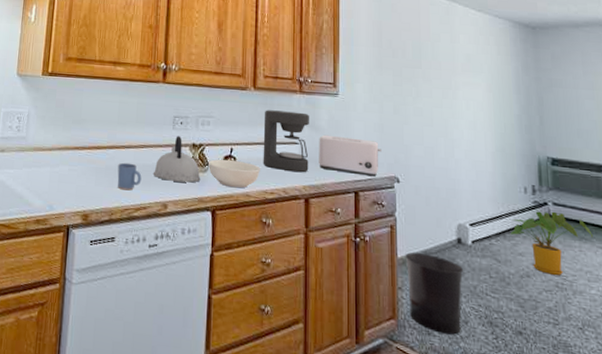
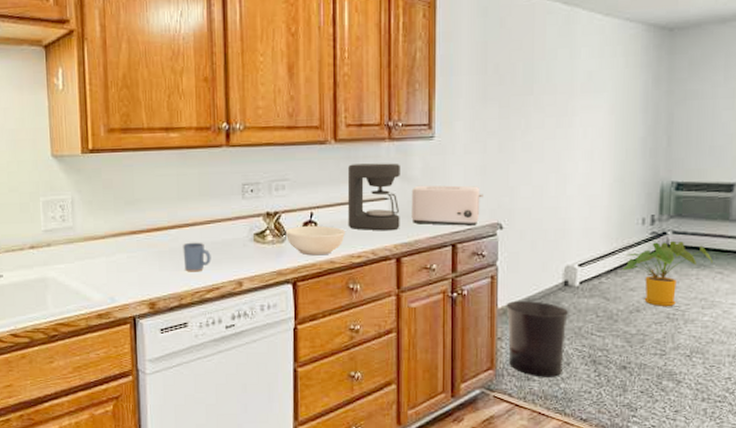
kettle: present [154,136,201,183] -> none [224,206,278,256]

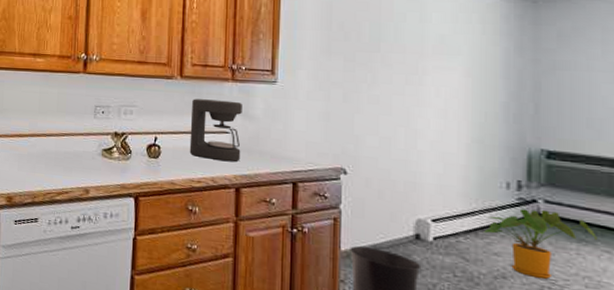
mug: present [183,242,211,272] -> none [39,149,63,176]
bowl: present [286,225,345,256] -> none [131,147,186,177]
toaster: present [411,185,483,226] -> none [252,124,326,168]

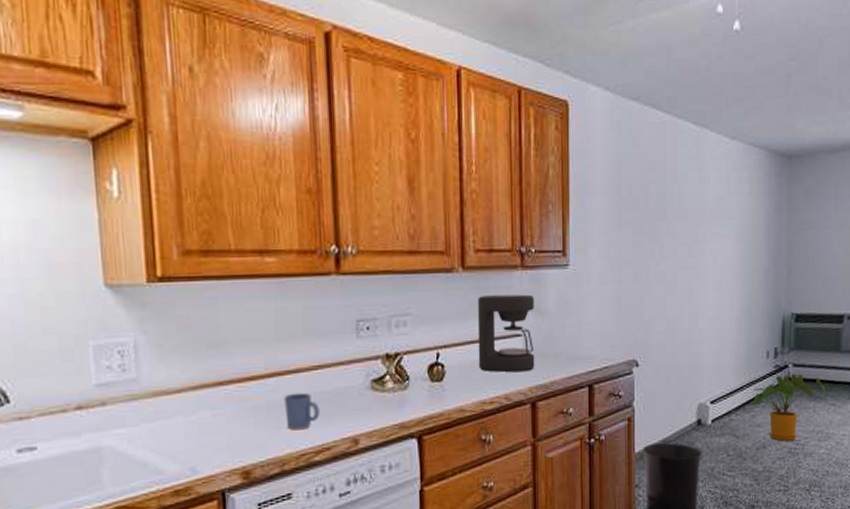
mug: none [39,149,63,176] -> present [284,392,320,430]

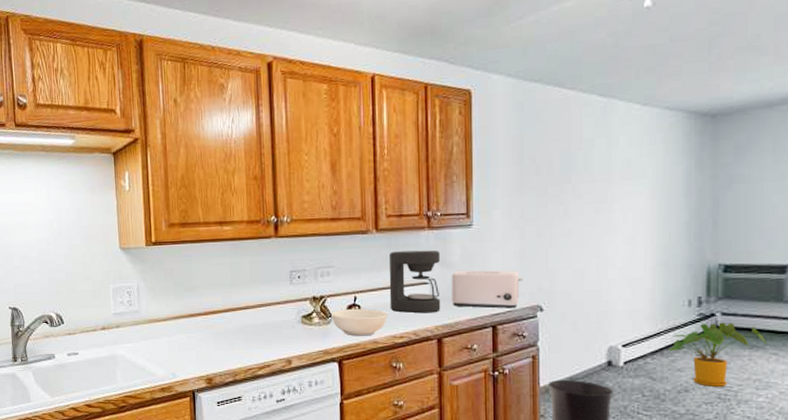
mug: present [284,392,320,430] -> none [236,324,263,351]
bowl: none [409,368,476,404] -> present [331,308,387,336]
toaster: none [546,319,619,364] -> present [451,270,523,309]

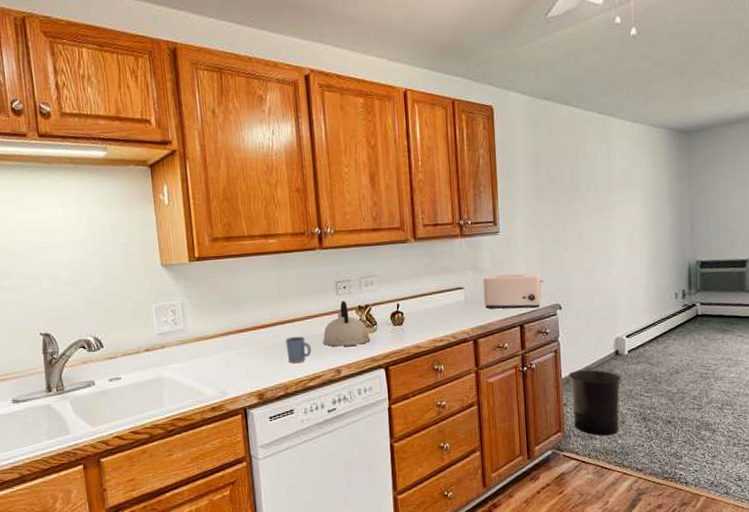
mug: none [236,324,263,351] -> present [286,336,312,364]
kettle: none [274,291,324,337] -> present [323,301,371,347]
bowl: present [331,308,387,336] -> none [376,315,428,342]
coffee maker: present [389,250,441,314] -> none [427,256,475,317]
house plant: present [668,322,768,387] -> none [662,310,735,368]

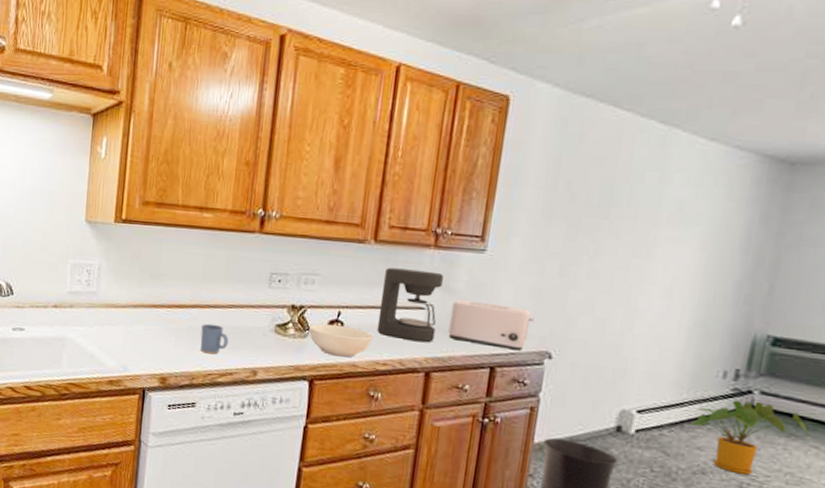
kettle: present [323,301,371,347] -> none [243,295,299,349]
bowl: none [376,315,428,342] -> present [309,323,373,358]
coffee maker: none [427,256,475,317] -> present [377,267,444,343]
house plant: none [662,310,735,368] -> present [690,400,809,475]

